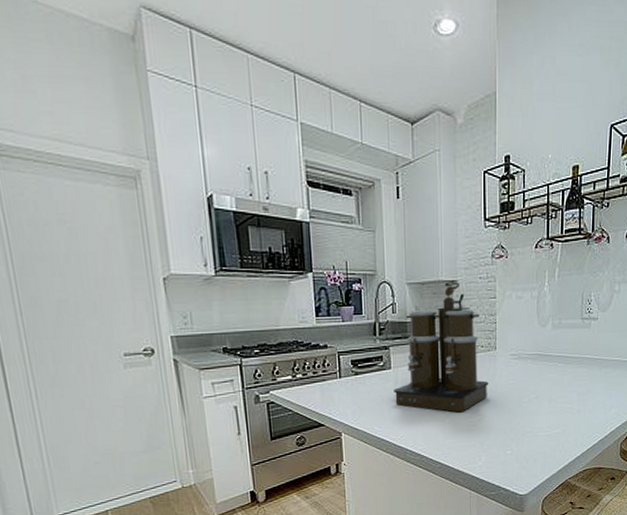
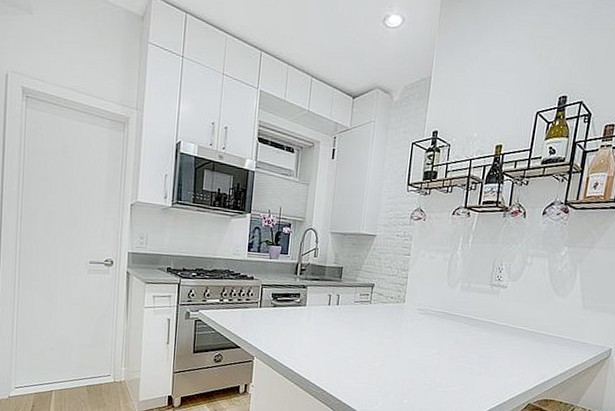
coffee maker: present [394,279,488,413] -> none [305,233,394,356]

